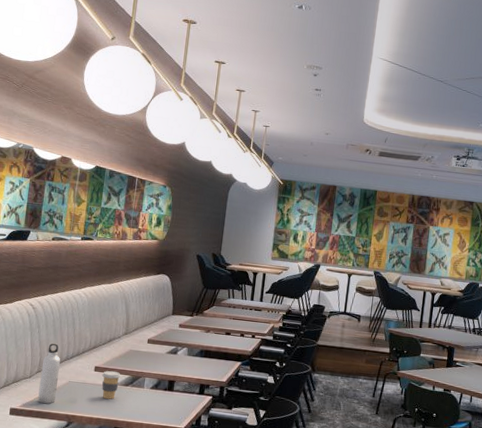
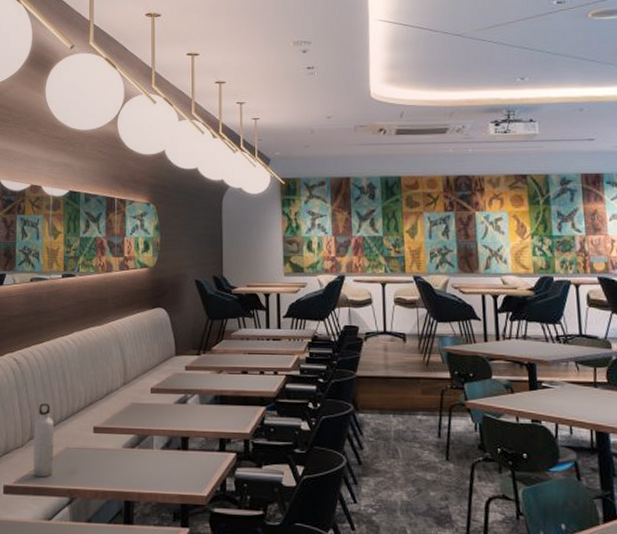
coffee cup: present [101,370,121,399] -> none [102,430,125,466]

